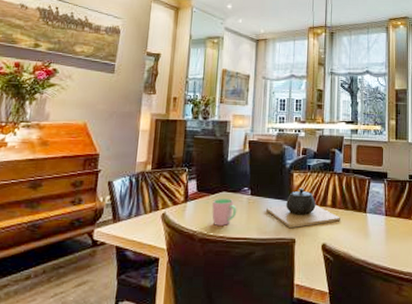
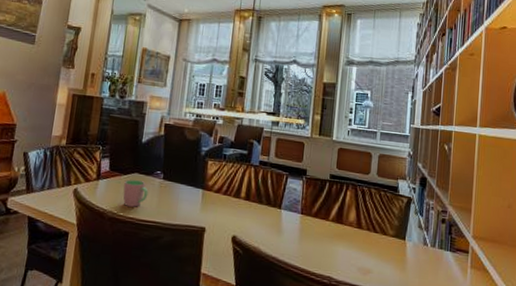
teapot: present [266,188,340,228] -> none [178,176,254,217]

